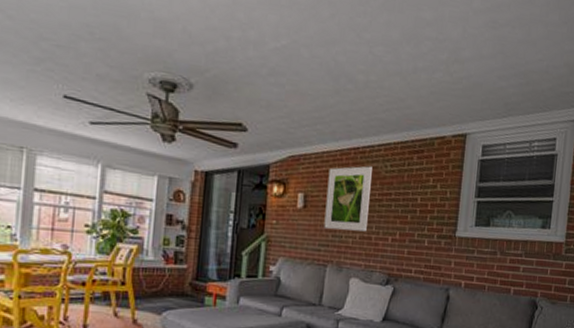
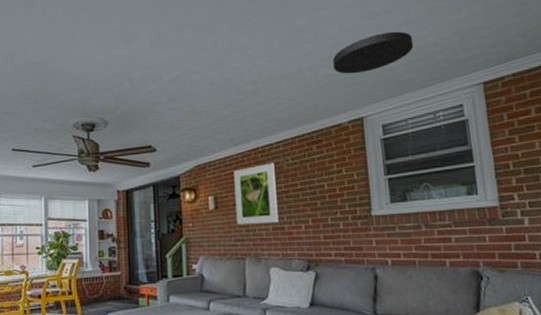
ceiling light: none [449,47,528,86] -> present [333,31,414,74]

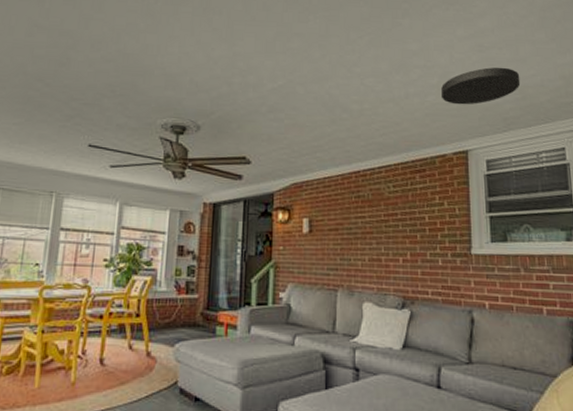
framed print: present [233,162,278,226] -> none [331,188,375,253]

